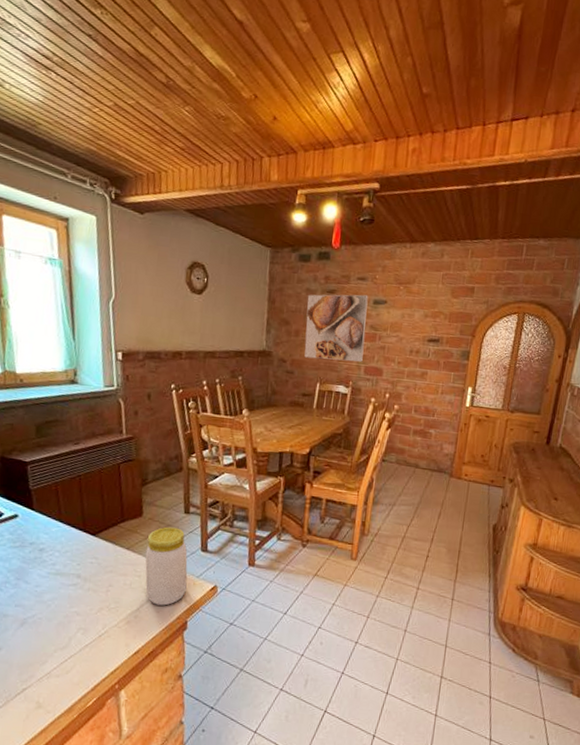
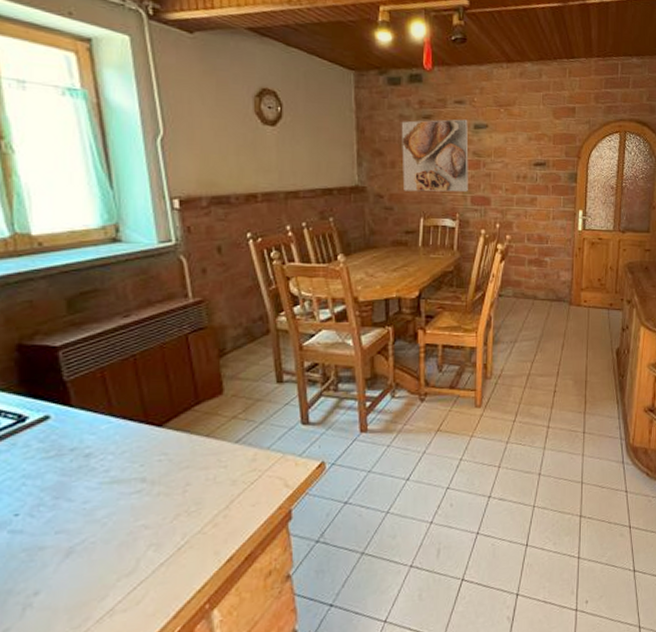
jar: present [145,527,188,606] -> none [231,401,287,498]

